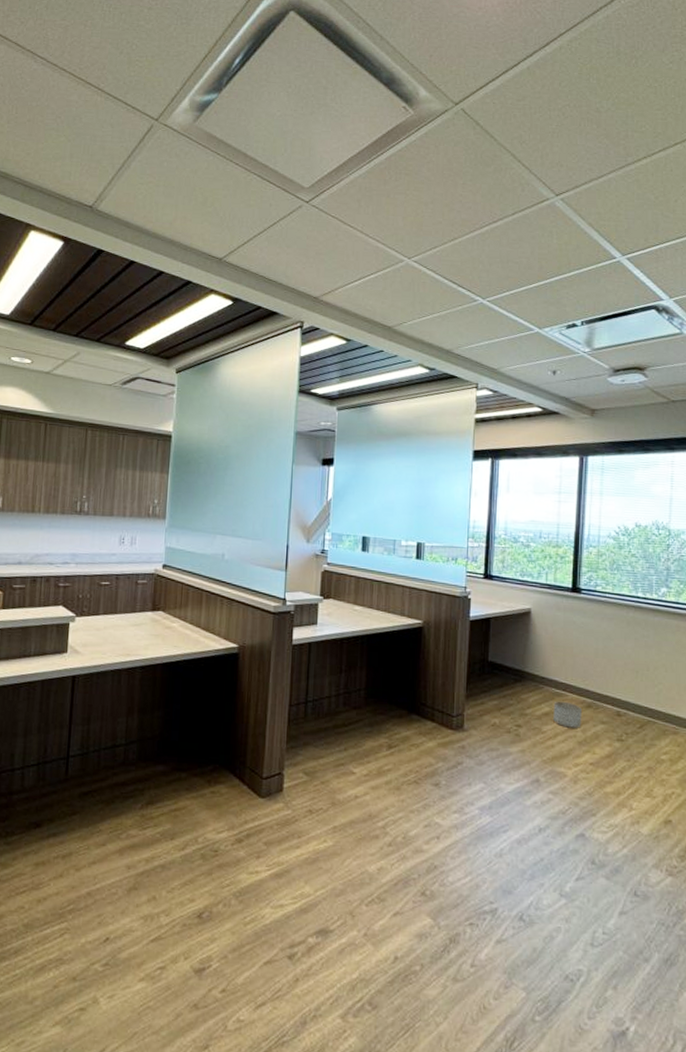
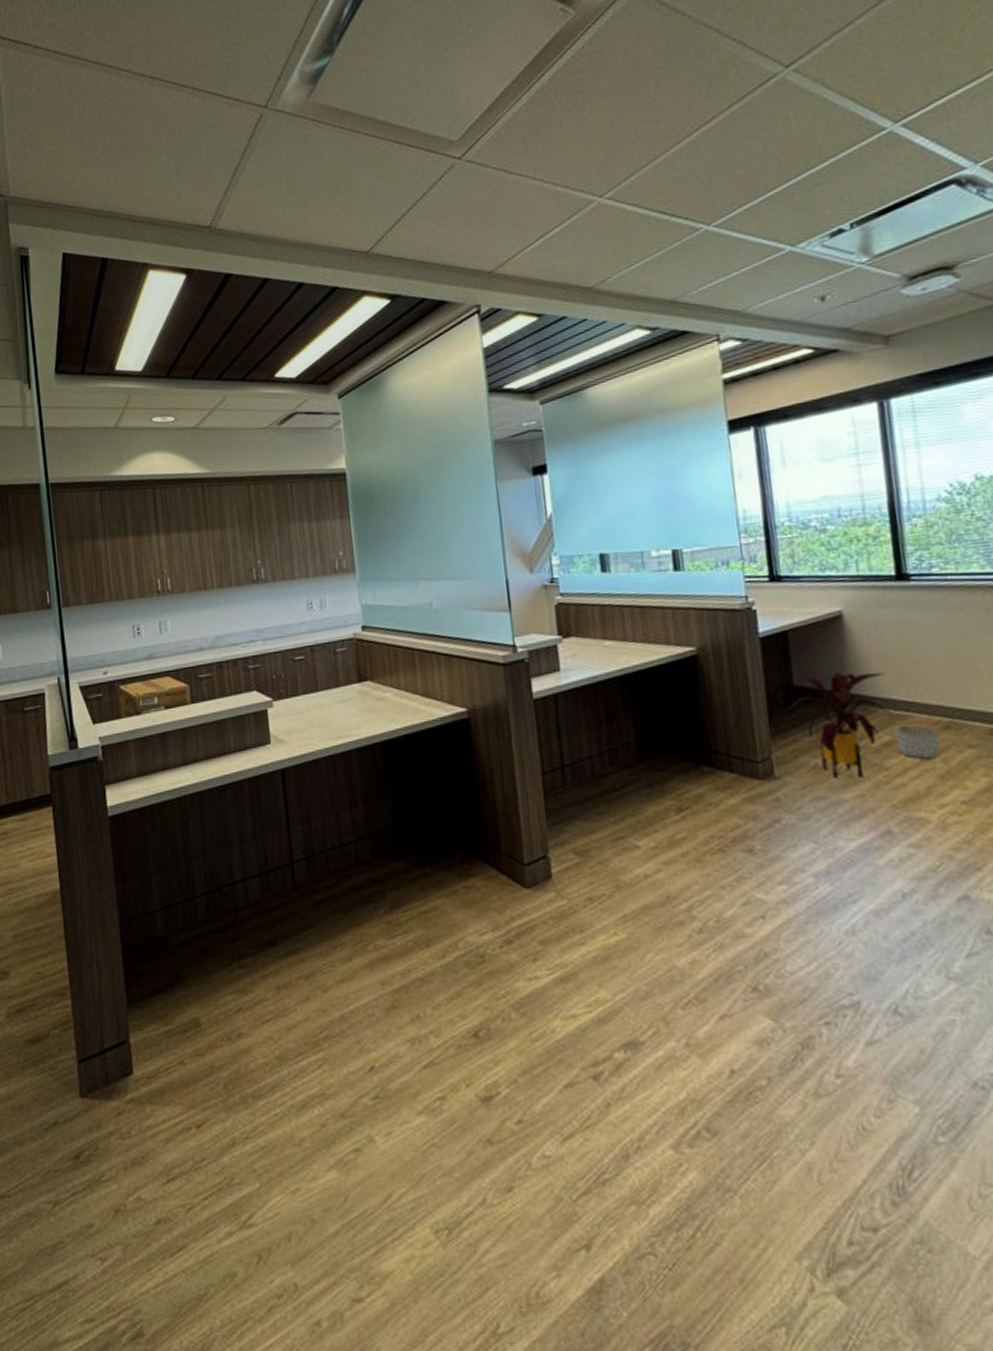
house plant: none [481,654,554,737] -> present [787,671,893,778]

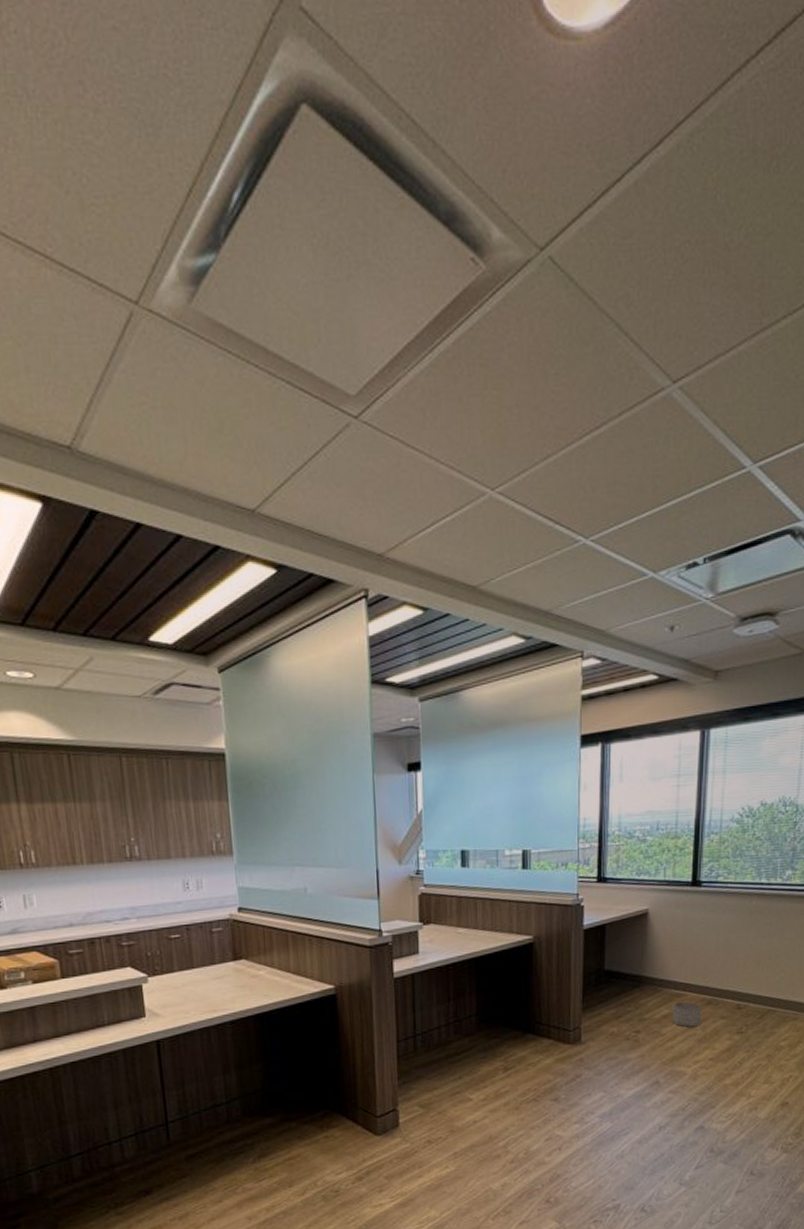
house plant: present [787,671,893,778] -> none [597,959,673,1042]

